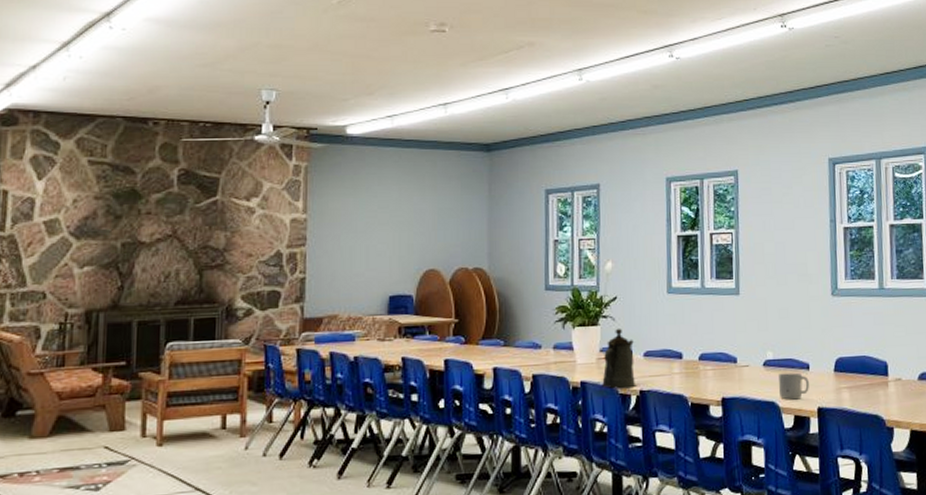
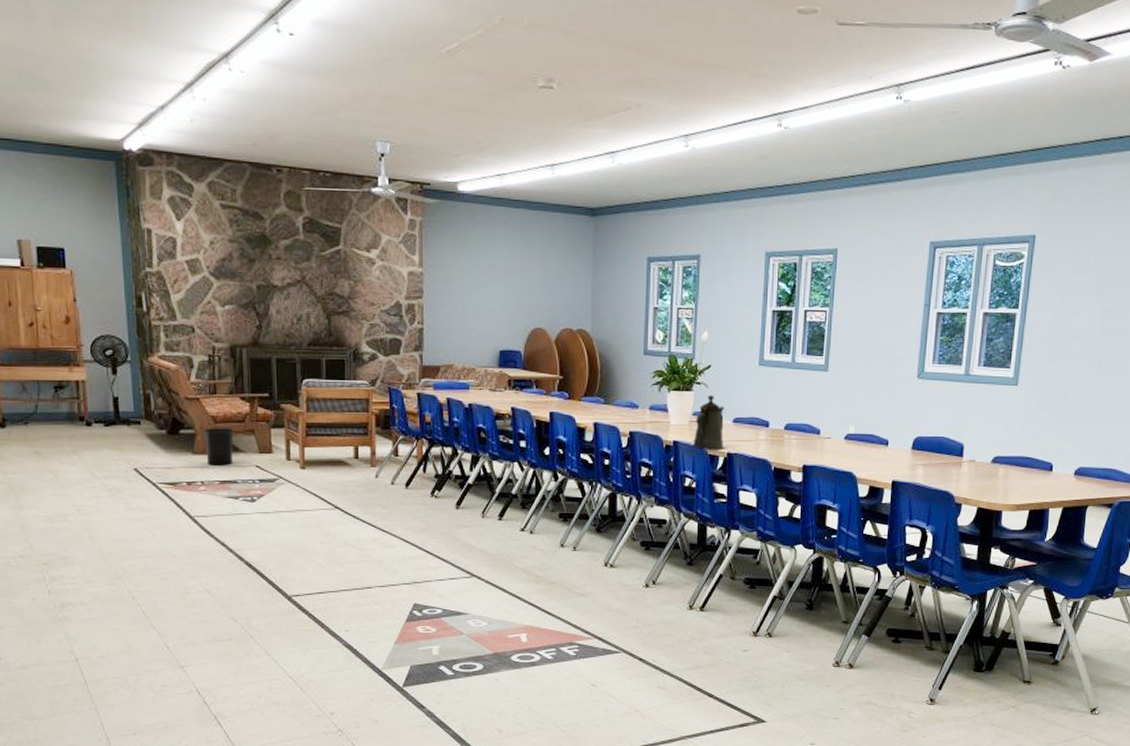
waste bin: none [45,405,82,451] -> present [203,428,234,466]
mug: present [779,372,809,400] -> none [858,447,886,472]

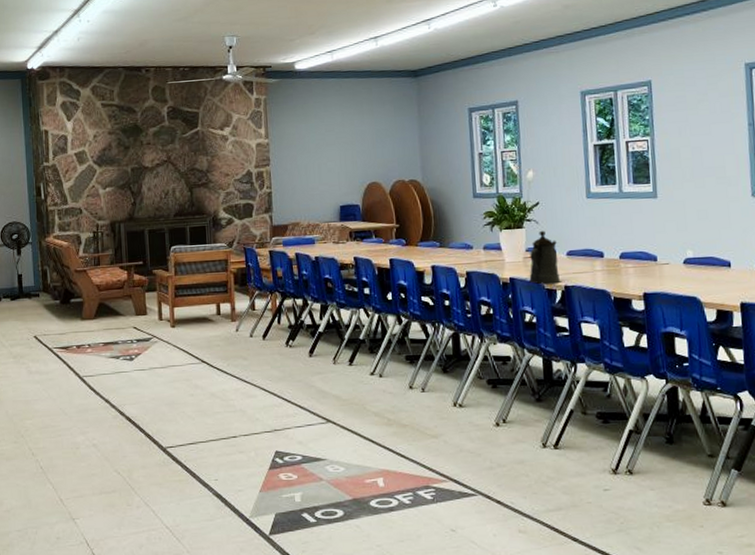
waste bin: present [203,428,234,466] -> none [90,295,115,329]

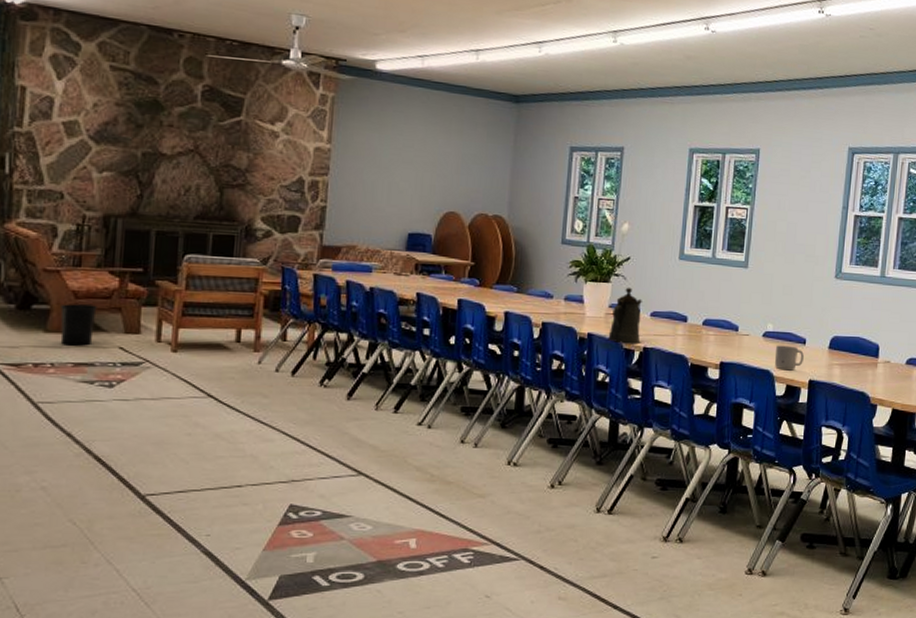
waste bin: none [90,295,115,329] -> present [60,304,97,346]
mug: none [699,270,731,296] -> present [775,345,804,371]

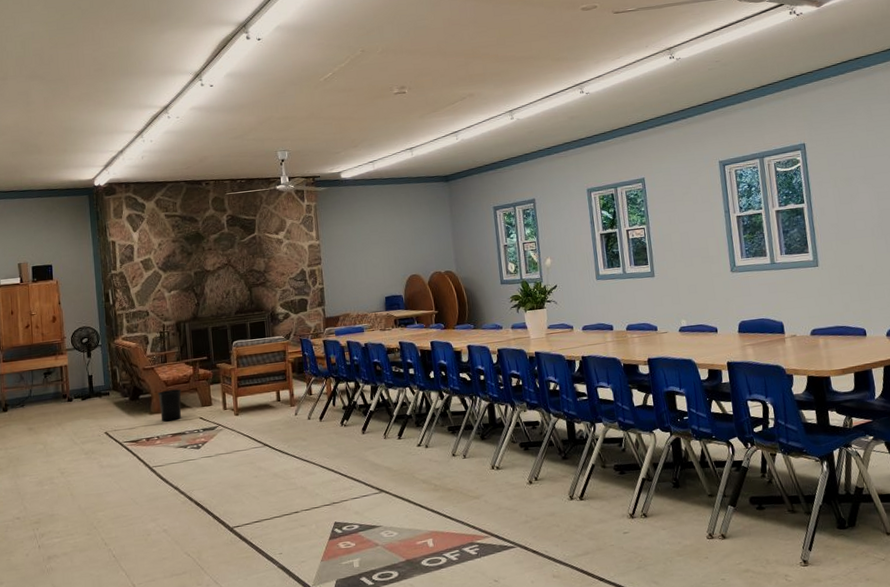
coffee pot: present [608,287,642,344] -> none [551,309,579,356]
mug: present [775,345,804,371] -> none [692,335,719,358]

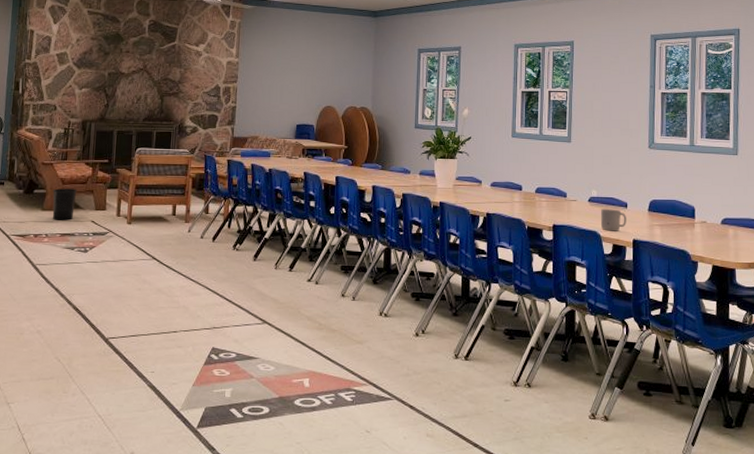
mug: none [692,335,719,358] -> present [601,209,626,231]

